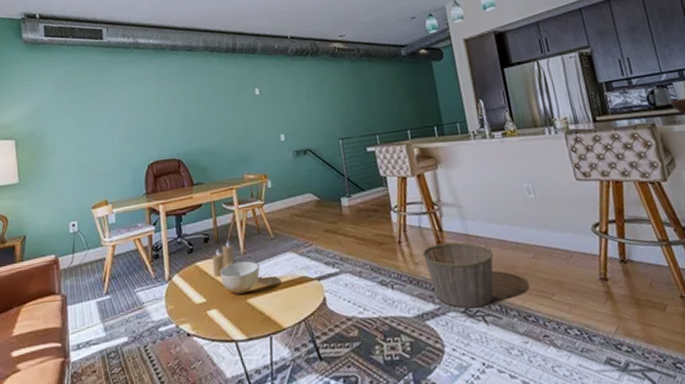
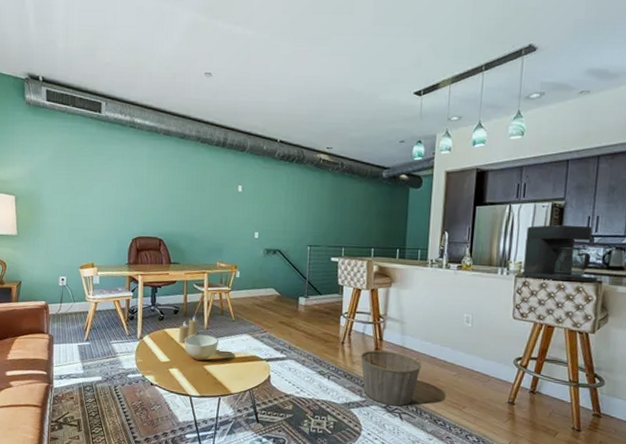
coffee maker: none [561,68,651,133] -> present [521,224,599,283]

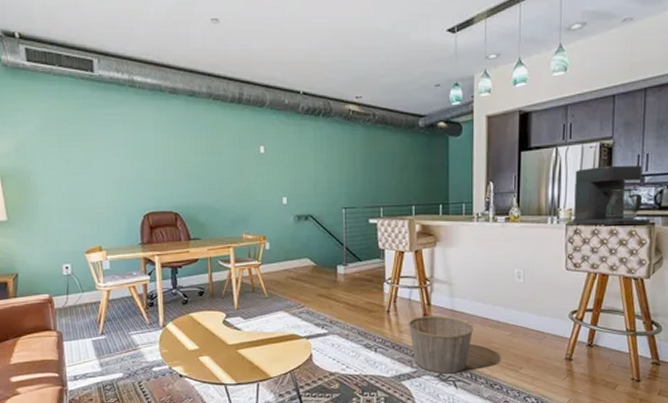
candle: present [178,316,199,344] -> none [206,296,229,328]
bowl: present [184,334,219,361] -> none [214,316,252,345]

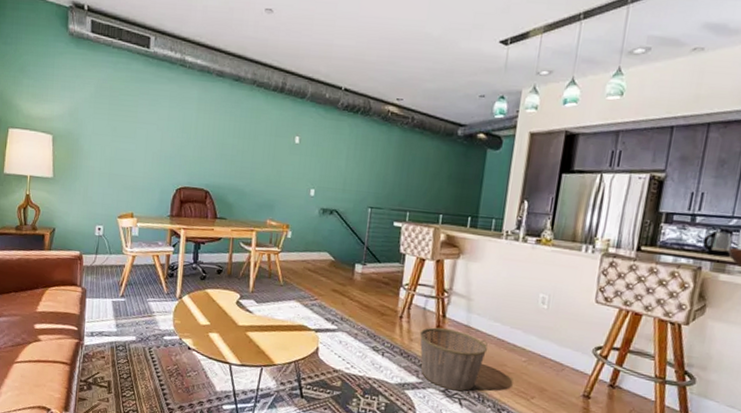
coffee maker: present [572,165,651,226] -> none [608,199,698,269]

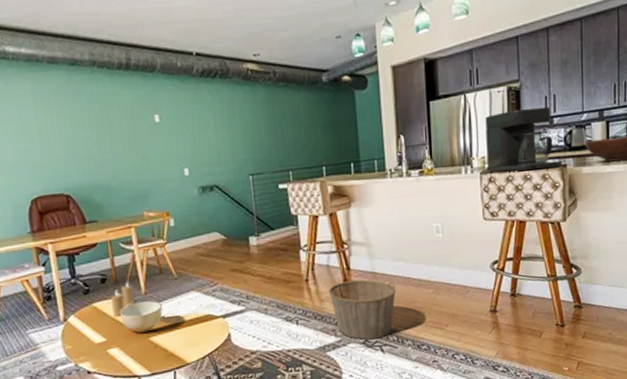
candle: none [220,277,244,307] -> present [111,281,135,318]
bowl: none [226,298,264,327] -> present [120,300,163,333]
coffee maker: none [608,199,698,269] -> present [485,106,563,172]

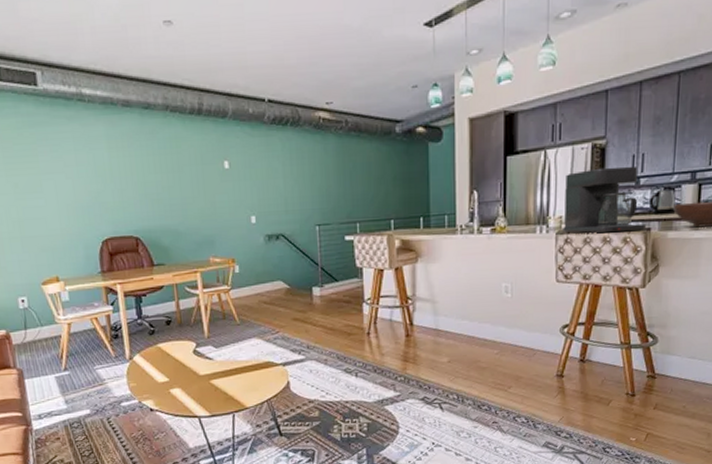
candle: present [111,281,135,318] -> none [175,324,198,359]
bowl: present [120,300,163,333] -> none [183,345,224,375]
basket: present [328,279,397,340] -> none [389,336,460,397]

